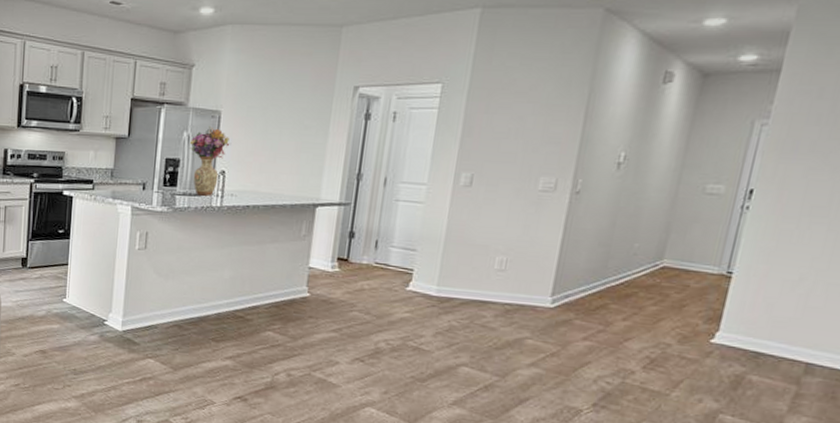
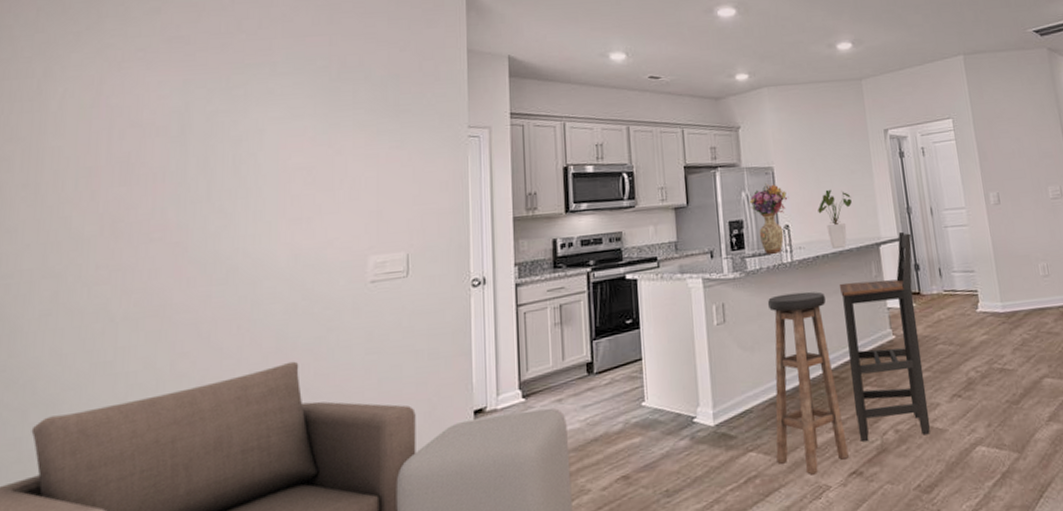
bar stool: none [171,234,247,390] -> present [767,291,849,475]
bar stool: none [251,196,354,386] -> present [839,231,931,442]
house plant: none [258,142,298,202] -> present [818,189,852,249]

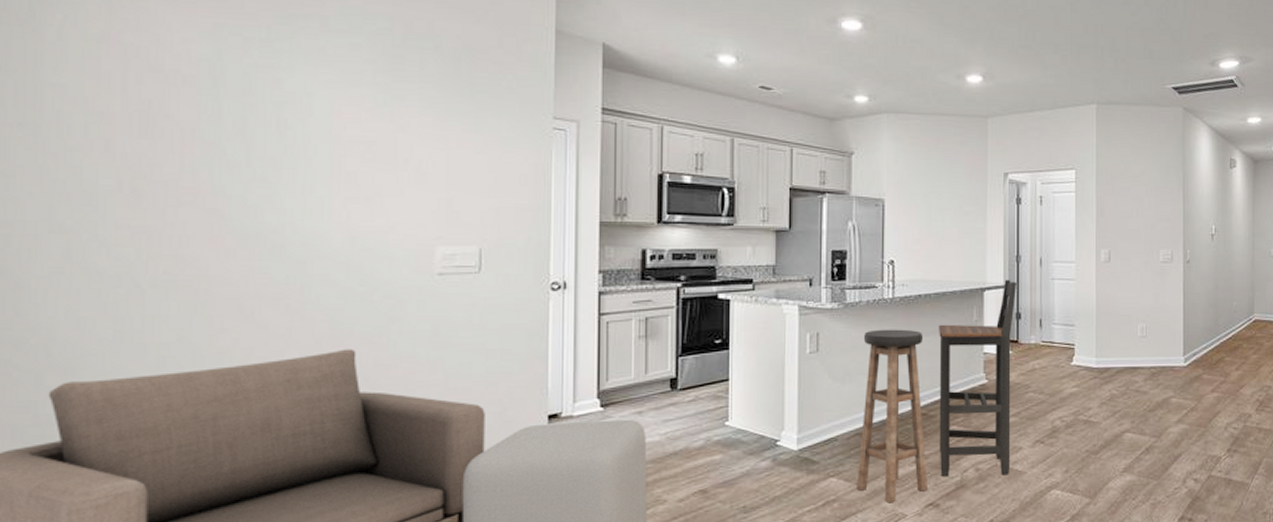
flower arrangement: present [749,182,789,254] -> none [855,214,898,288]
house plant: present [818,189,852,249] -> none [926,229,961,289]

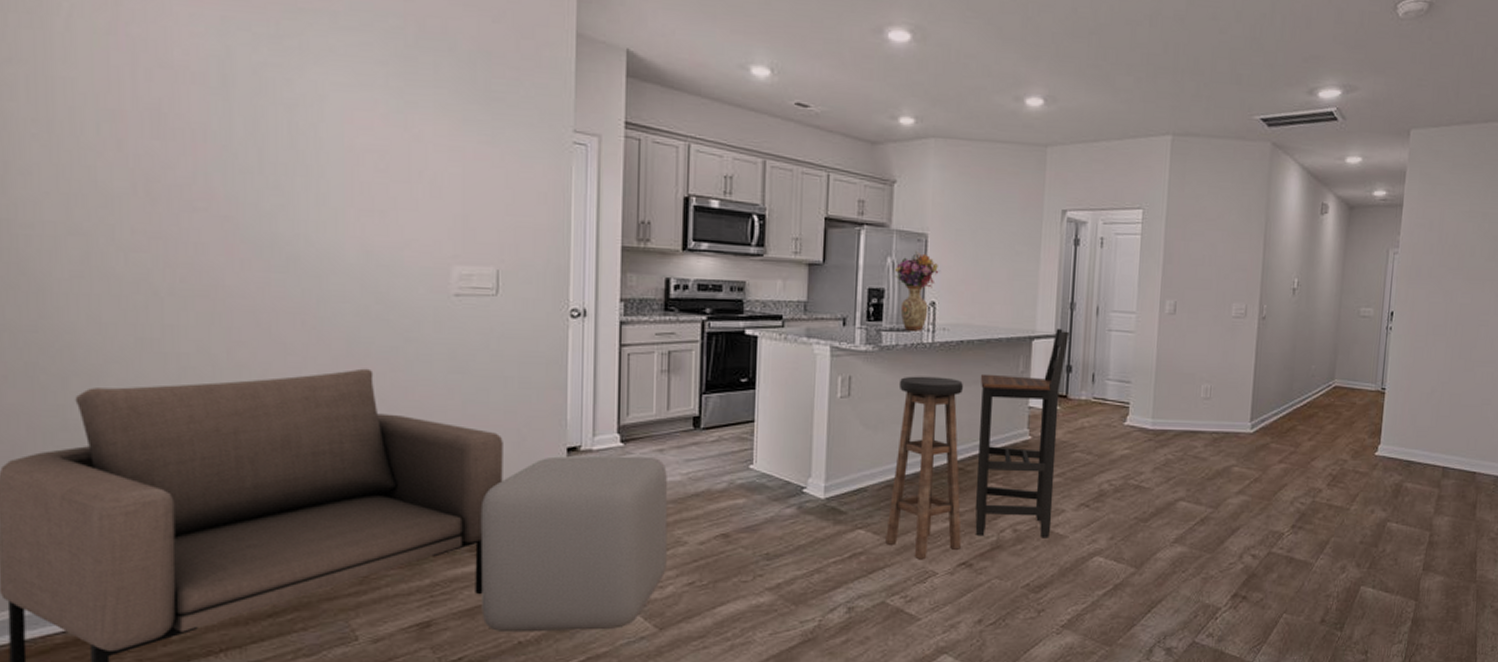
flower arrangement: none [855,214,898,288] -> present [894,250,941,331]

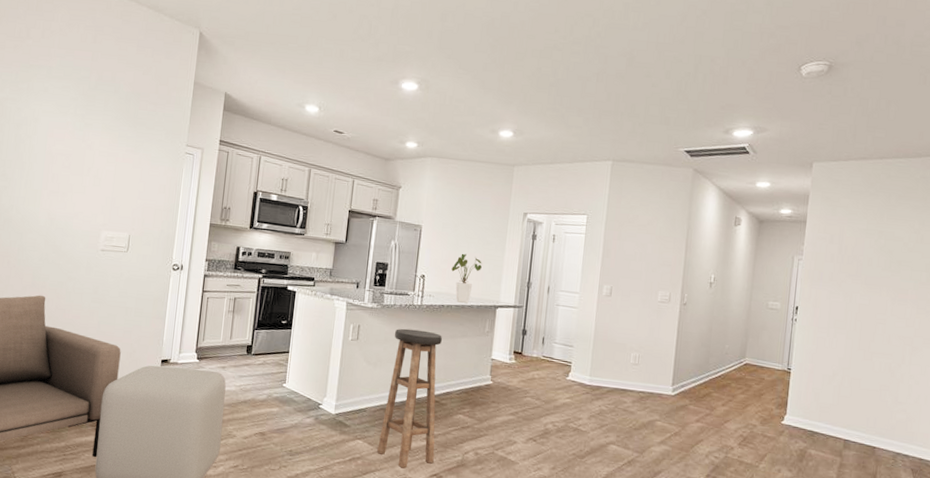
flower arrangement: present [894,250,941,331] -> none [396,236,430,296]
house plant: none [970,269,1011,336] -> present [451,253,482,303]
bar stool: present [975,328,1069,538] -> none [445,300,525,463]

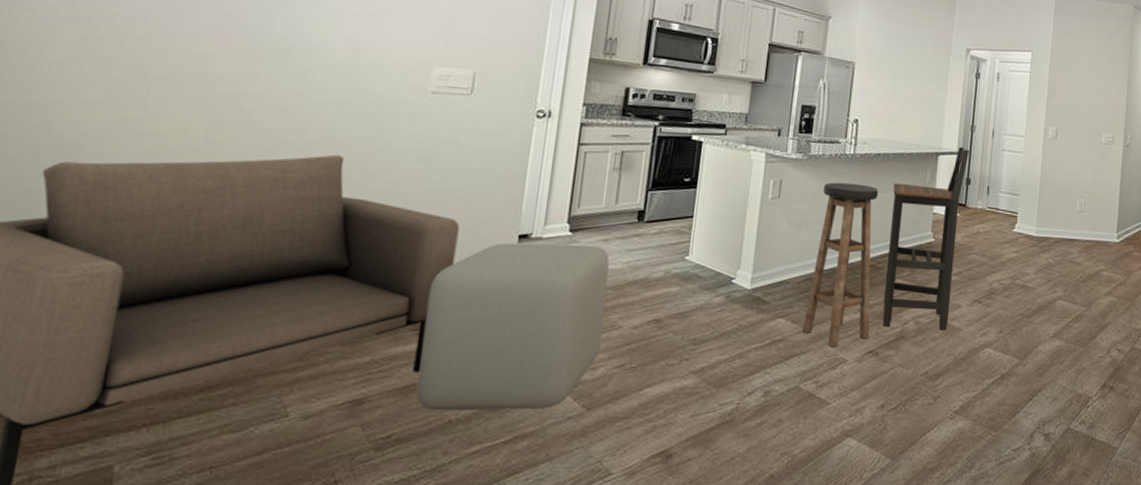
bar stool: none [445,300,525,463] -> present [882,146,969,331]
house plant: present [451,253,482,303] -> none [888,94,922,151]

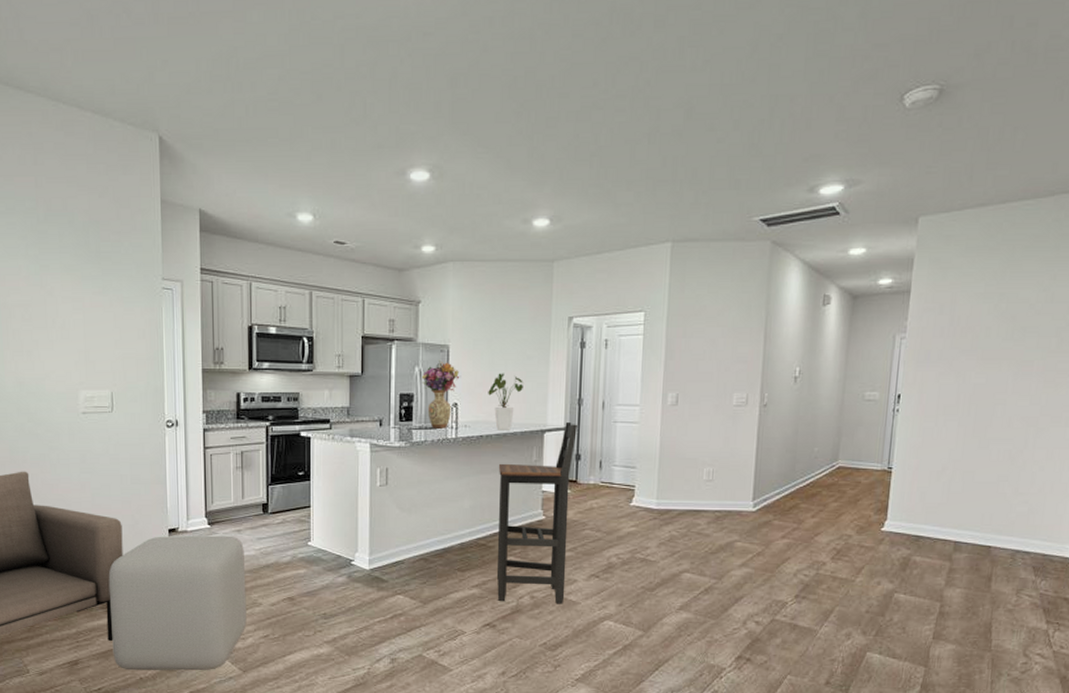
bar stool: present [802,182,878,348] -> none [421,466,485,621]
flower arrangement: none [825,75,864,144] -> present [421,359,461,429]
house plant: none [888,94,922,151] -> present [488,373,523,430]

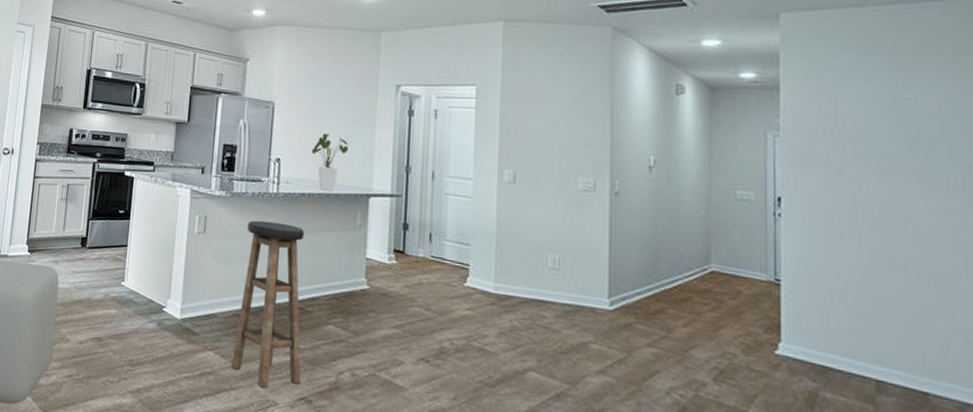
flower arrangement: present [421,359,461,429] -> none [245,114,285,183]
bar stool: none [421,466,485,621] -> present [231,220,304,389]
bar stool: present [496,421,577,604] -> none [314,188,405,388]

